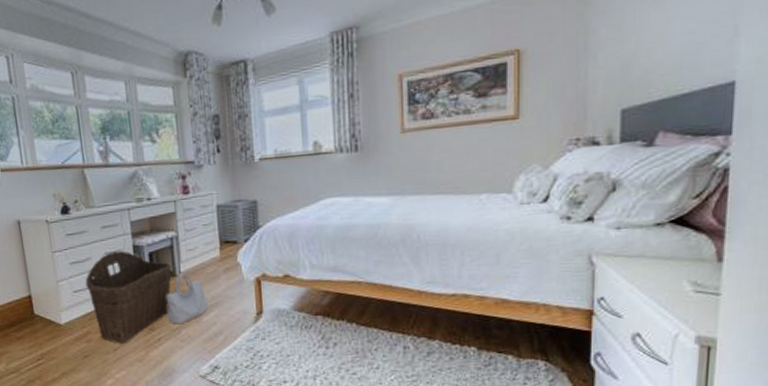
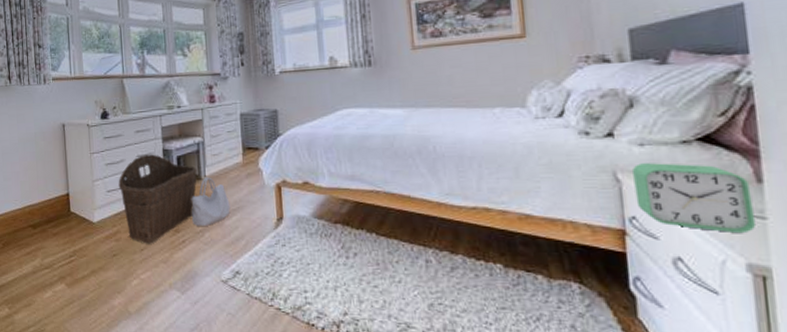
alarm clock: none [606,245,711,310] -> present [632,163,757,234]

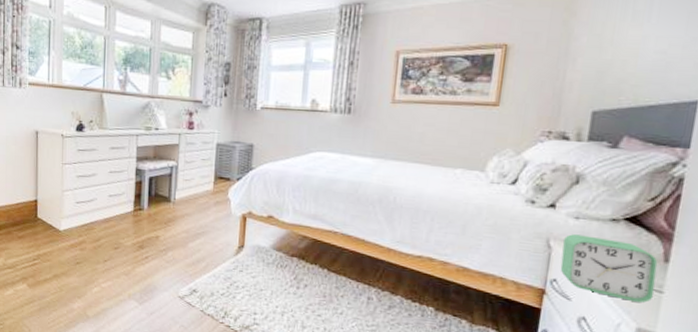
wicker basket: present [118,154,197,244] -> none [88,171,167,256]
handbag: present [191,177,230,227] -> none [157,200,196,246]

